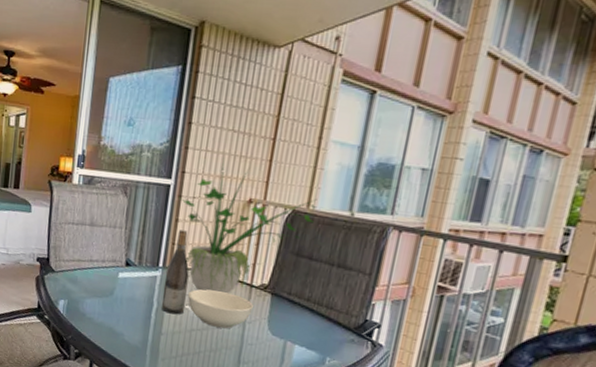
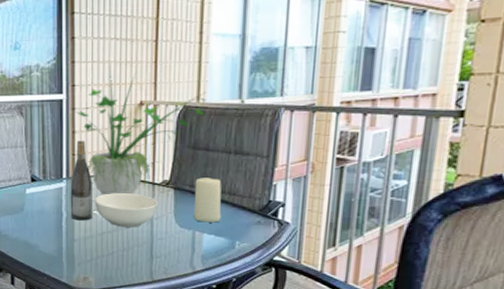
candle: none [287,286,321,336] -> present [193,178,222,223]

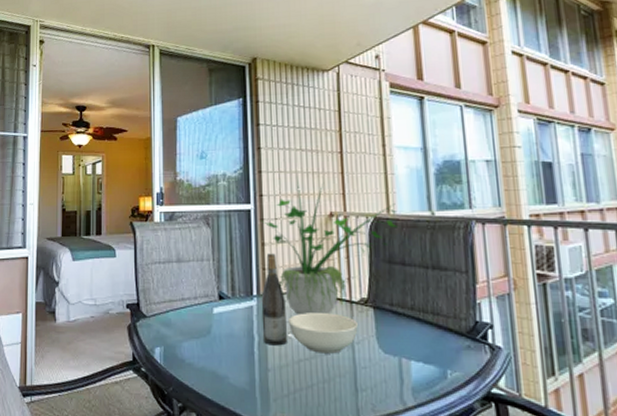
candle: present [193,178,222,223] -> none [395,295,428,348]

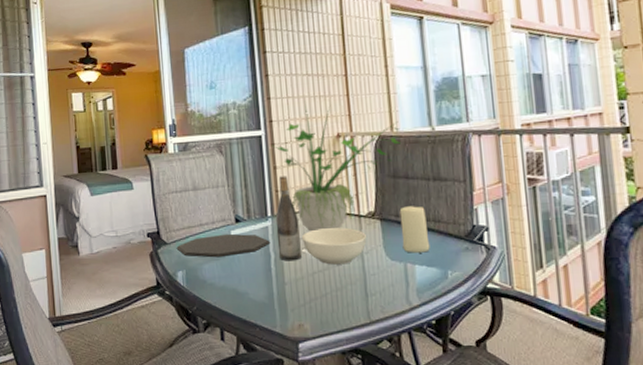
placemat: none [155,310,255,336] -> present [176,233,271,258]
candle: none [395,295,428,348] -> present [399,206,430,253]

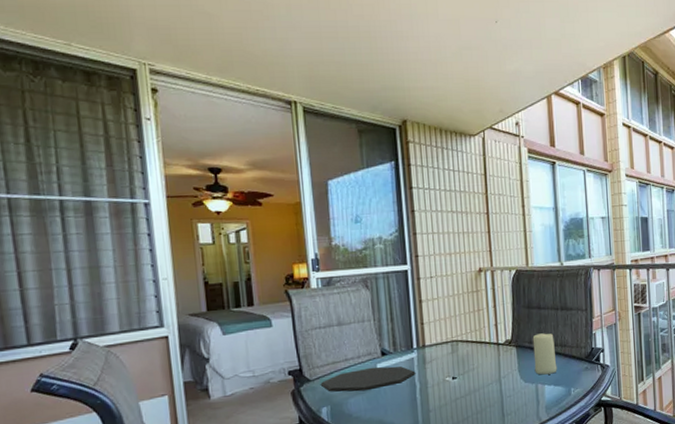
potted plant: present [270,101,400,232] -> none [416,237,534,361]
wine bottle: present [275,176,302,261] -> none [421,309,445,390]
bowl: present [301,227,367,265] -> none [445,355,504,391]

